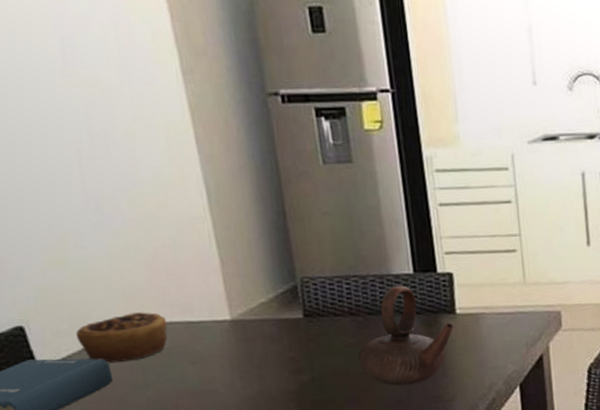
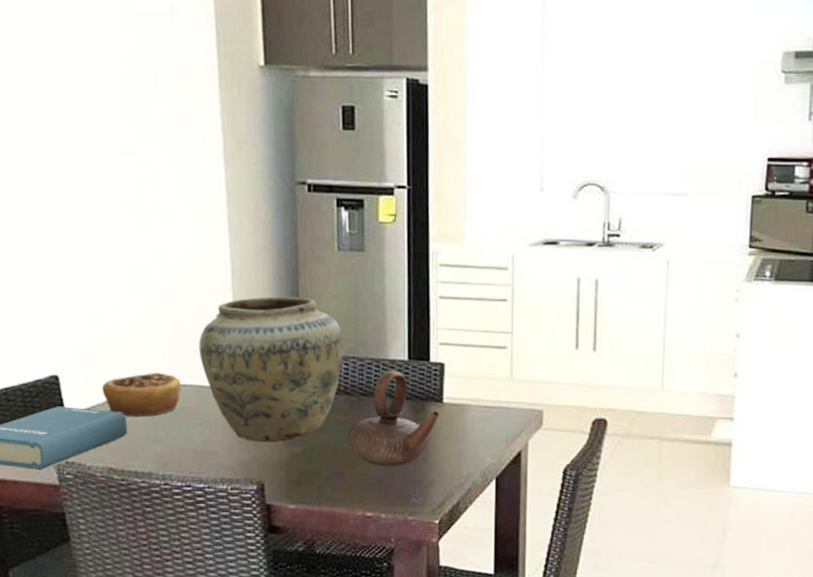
vase: none [180,217,343,375] -> present [199,297,343,443]

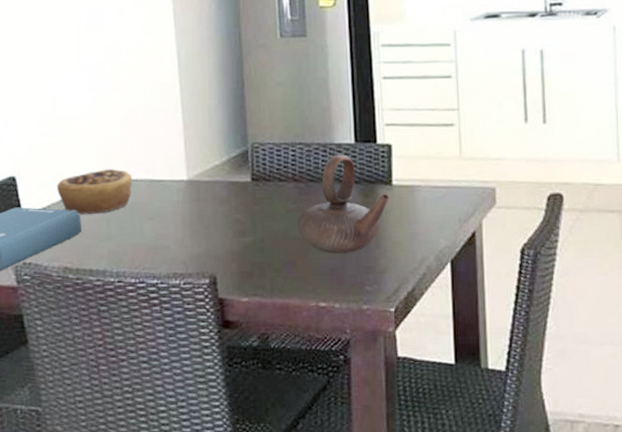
vase: present [199,297,343,443] -> none [148,86,290,235]

